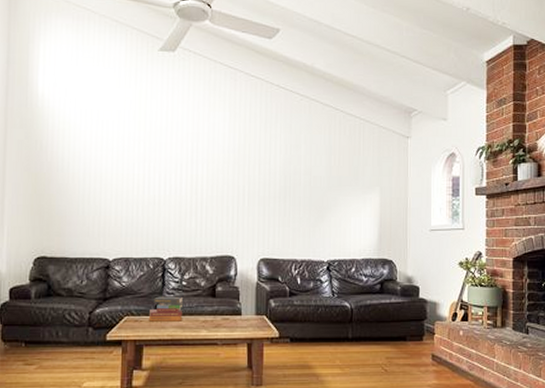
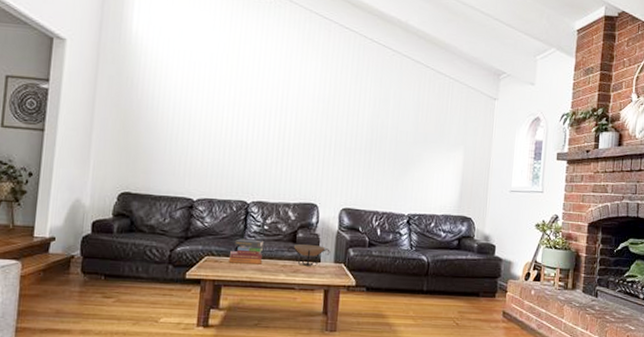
decorative bowl: none [208,298,251,321] -> present [287,244,331,267]

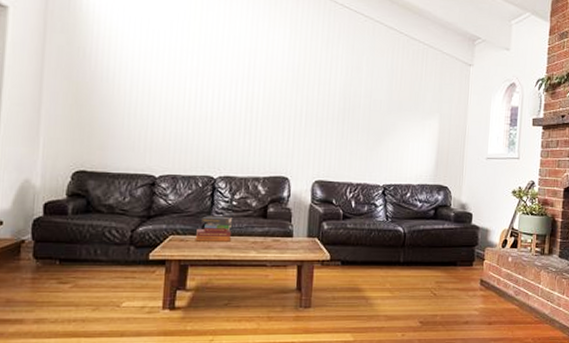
decorative bowl: present [287,244,331,267] -> none [258,220,303,243]

